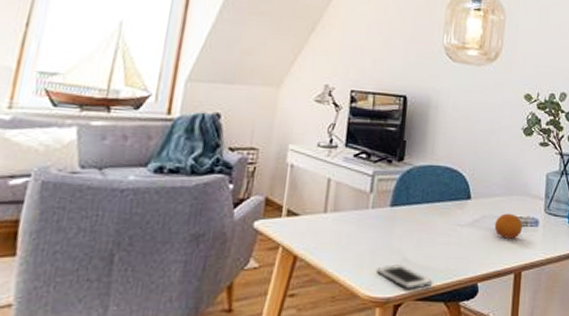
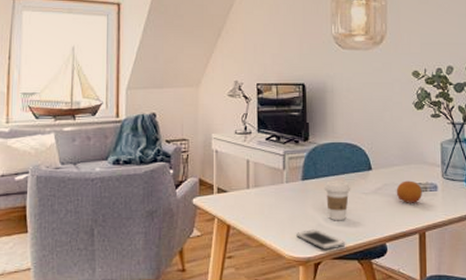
coffee cup: none [415,208,446,256] -> present [324,180,351,221]

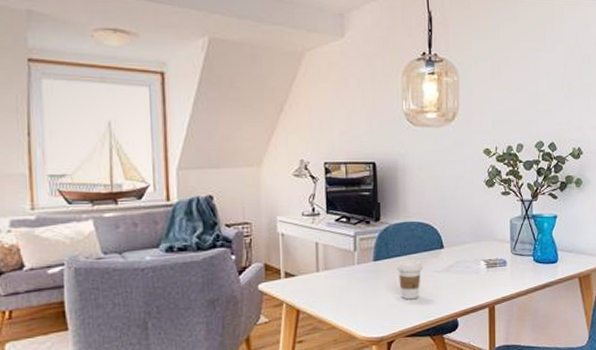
cell phone: present [297,229,346,250] -> none [369,309,418,329]
fruit: present [396,180,422,203] -> none [467,257,492,279]

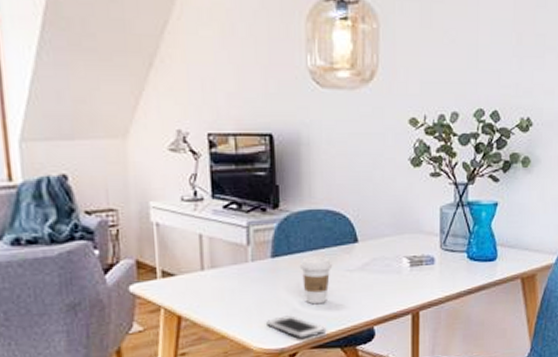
cell phone: none [369,309,418,329] -> present [266,315,327,339]

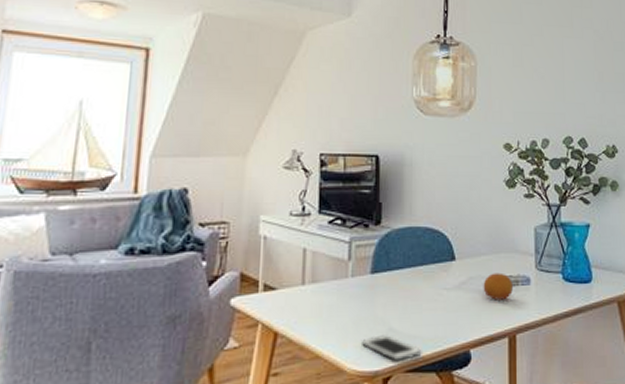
coffee cup: present [299,256,333,305] -> none [397,273,430,324]
fruit: none [386,253,416,280] -> present [483,273,513,300]

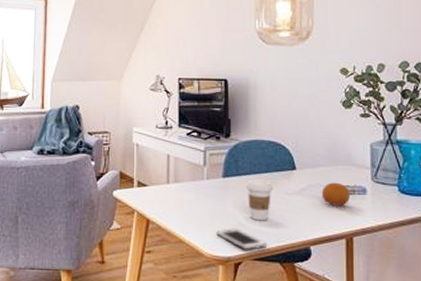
coffee cup: none [397,273,430,324] -> present [245,179,274,221]

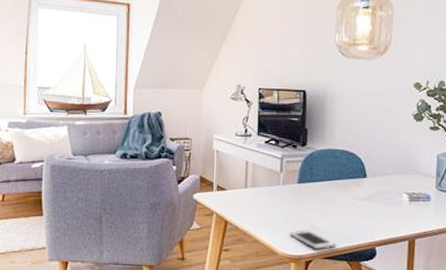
coffee cup: present [245,179,274,221] -> none [318,185,345,224]
fruit: present [321,182,350,206] -> none [389,189,415,212]

